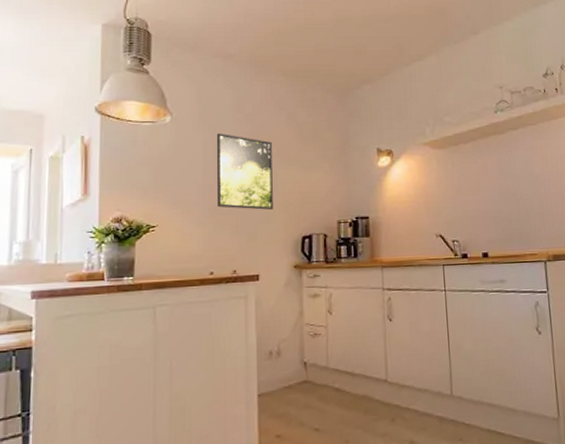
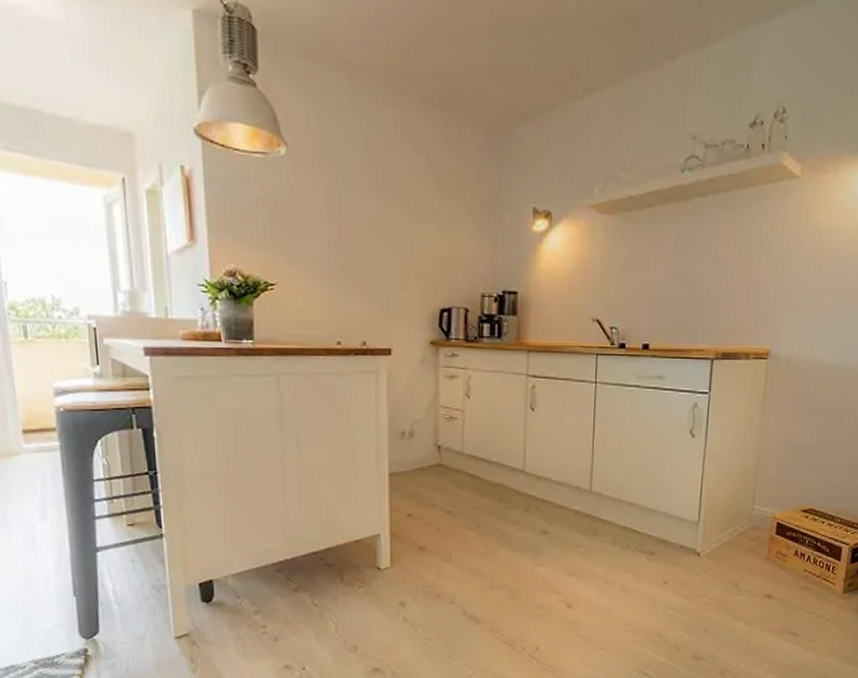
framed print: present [216,133,273,210] -> none [341,174,408,274]

